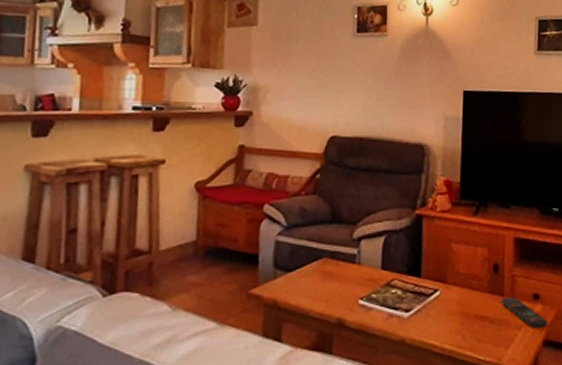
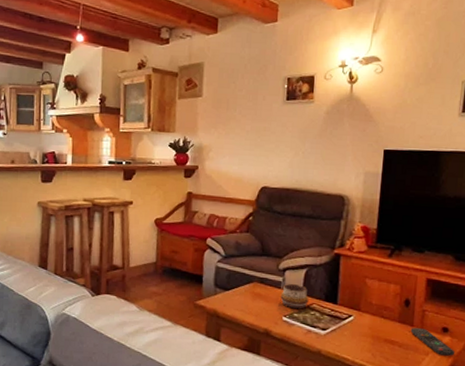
decorative bowl: none [355,257,389,288] -> present [280,284,309,309]

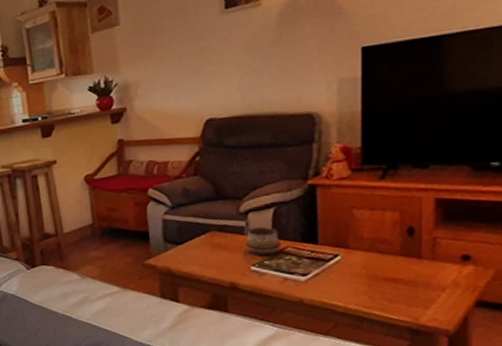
remote control: present [410,328,455,356] -> none [418,259,482,289]

